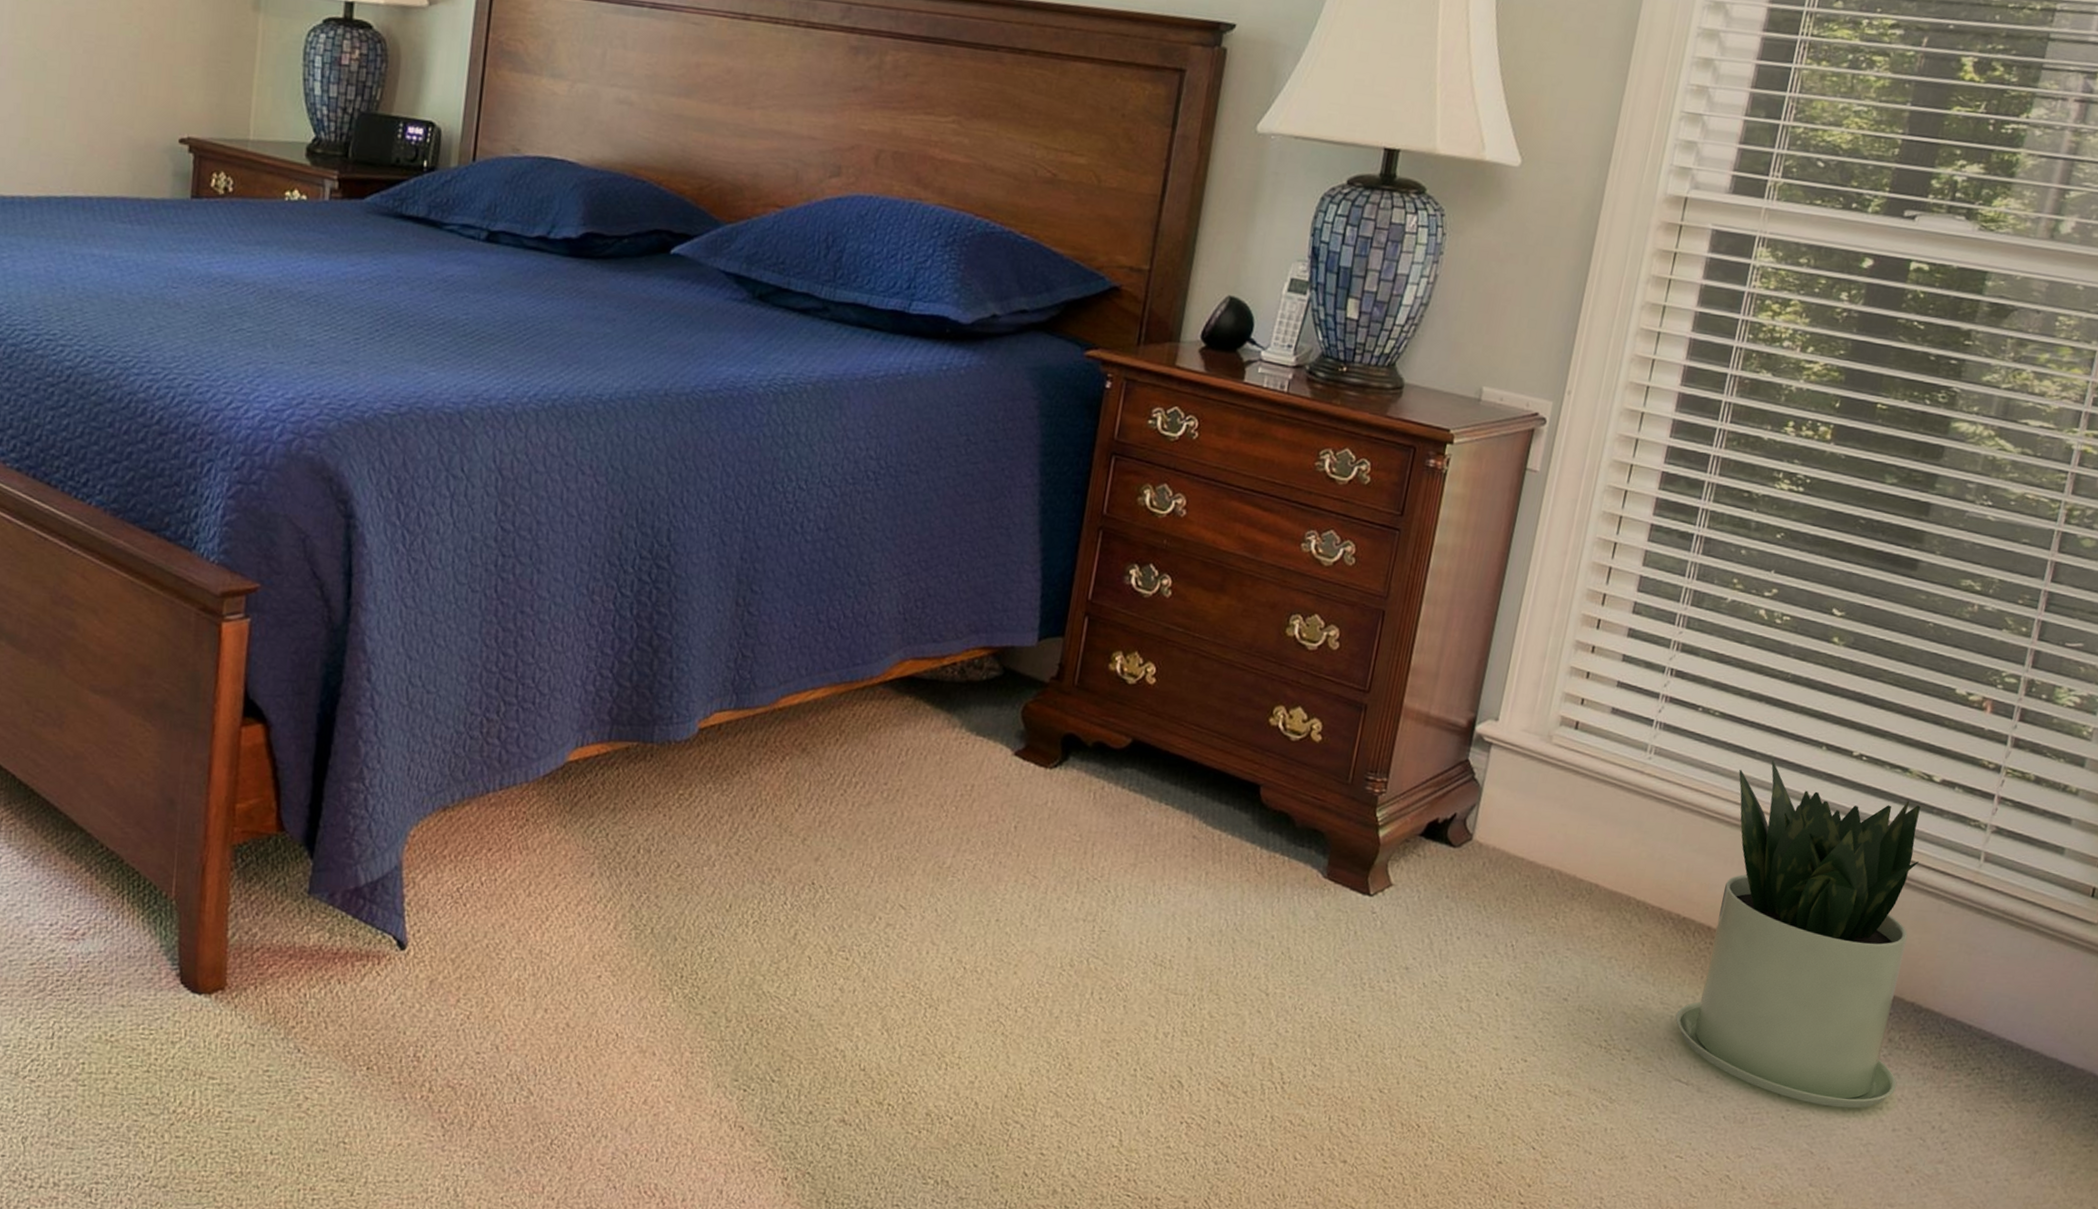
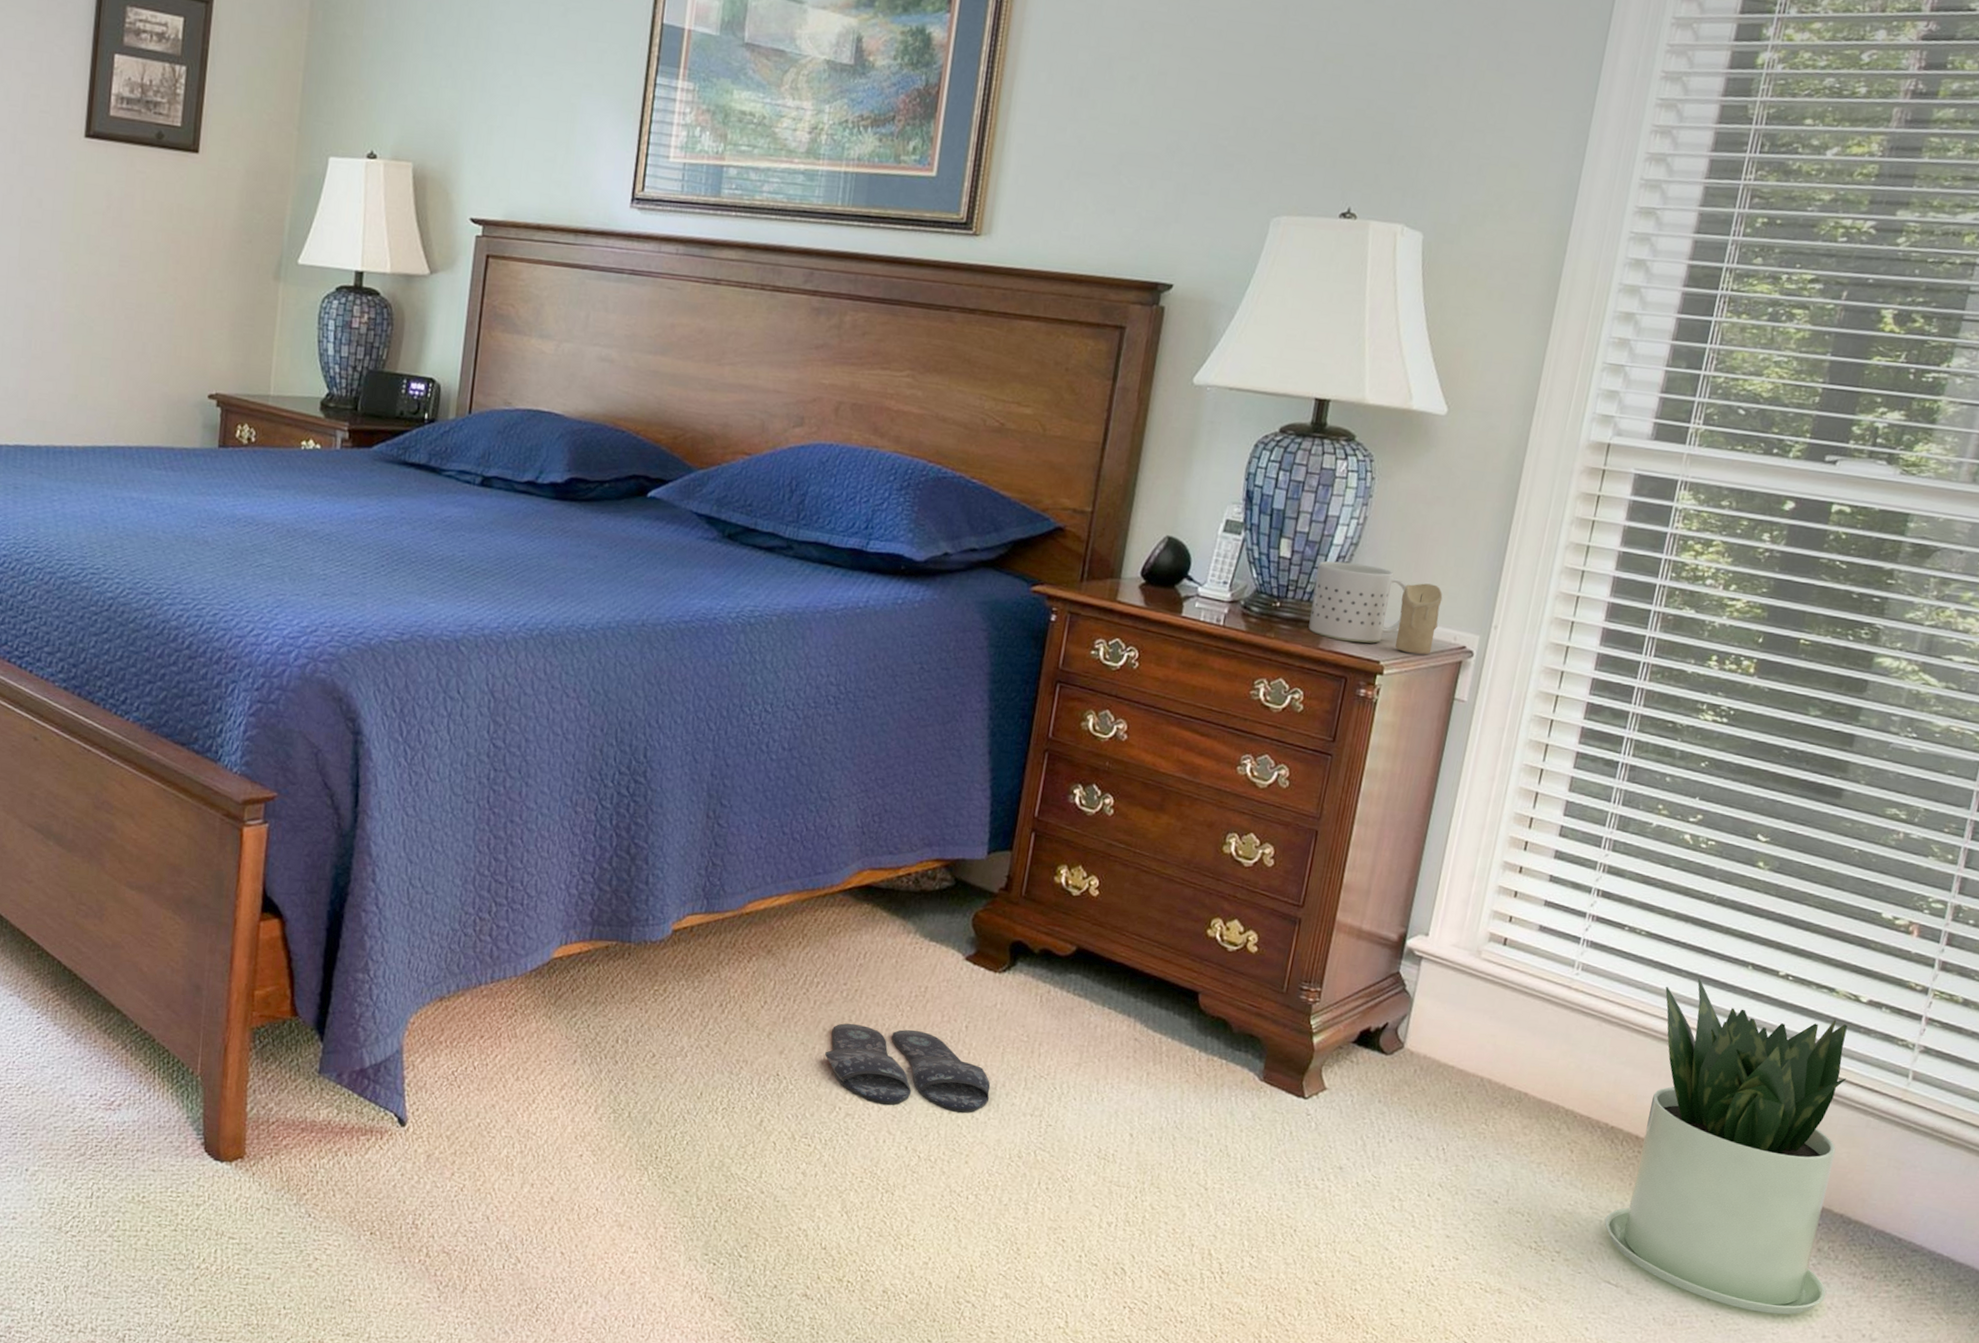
slippers: none [864,826,1041,920] -> present [825,1023,991,1113]
mug: none [1376,322,1478,411] -> present [1308,561,1407,644]
candle: none [1466,346,1516,423] -> present [1395,583,1443,655]

